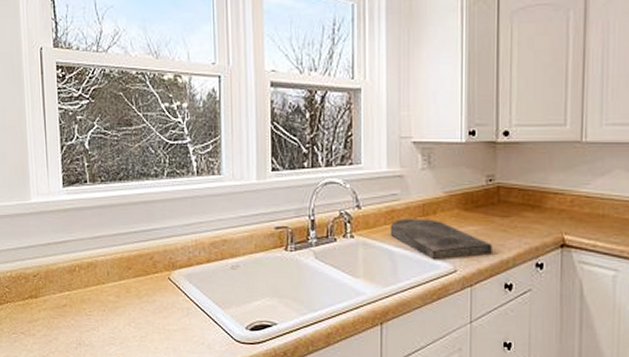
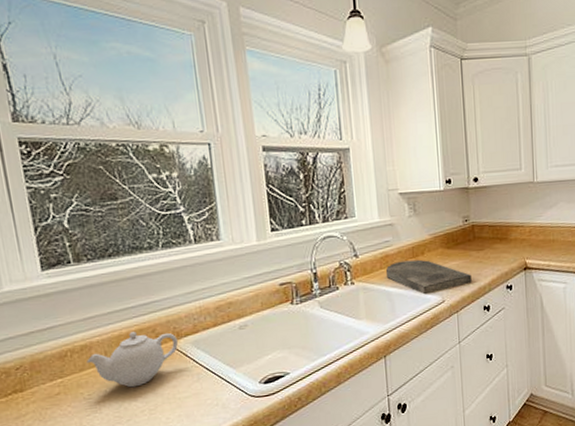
teapot: none [91,256,172,312] -> present [86,332,178,388]

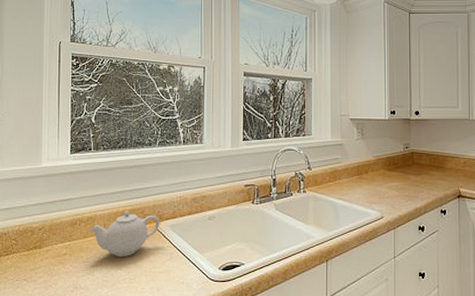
cutting board: present [385,259,472,295] -> none [333,177,409,209]

